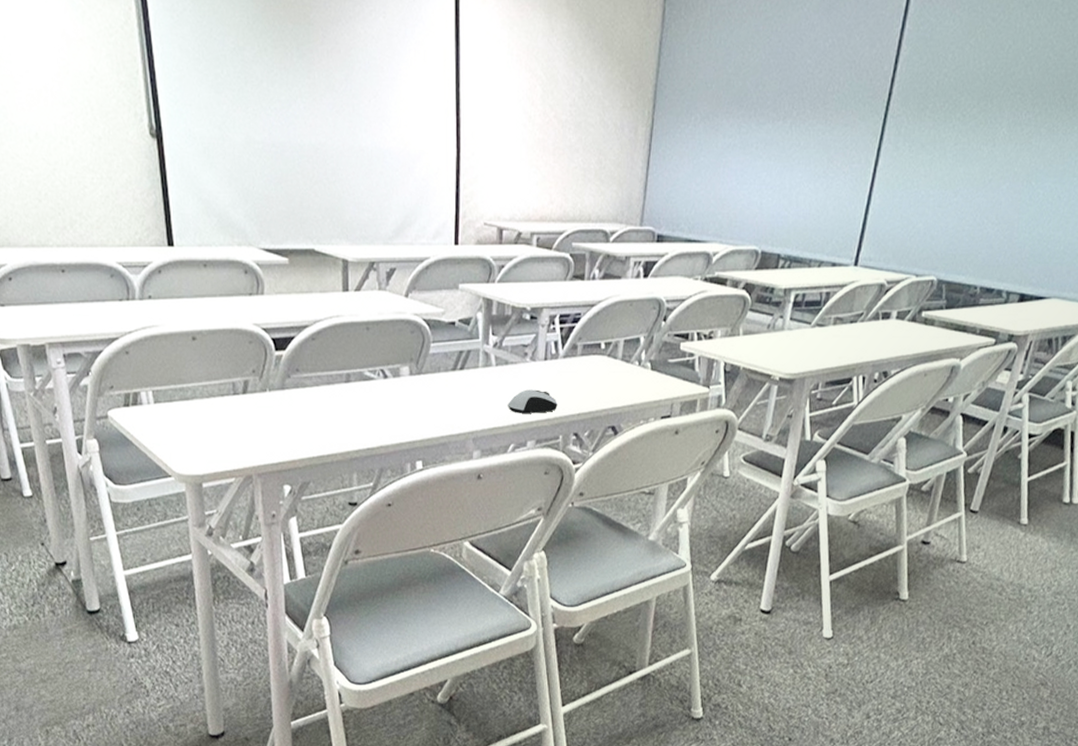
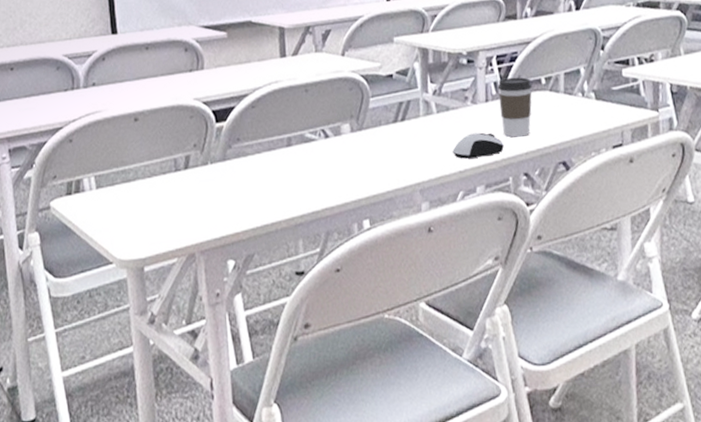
coffee cup: none [557,338,592,398] -> present [497,77,533,137]

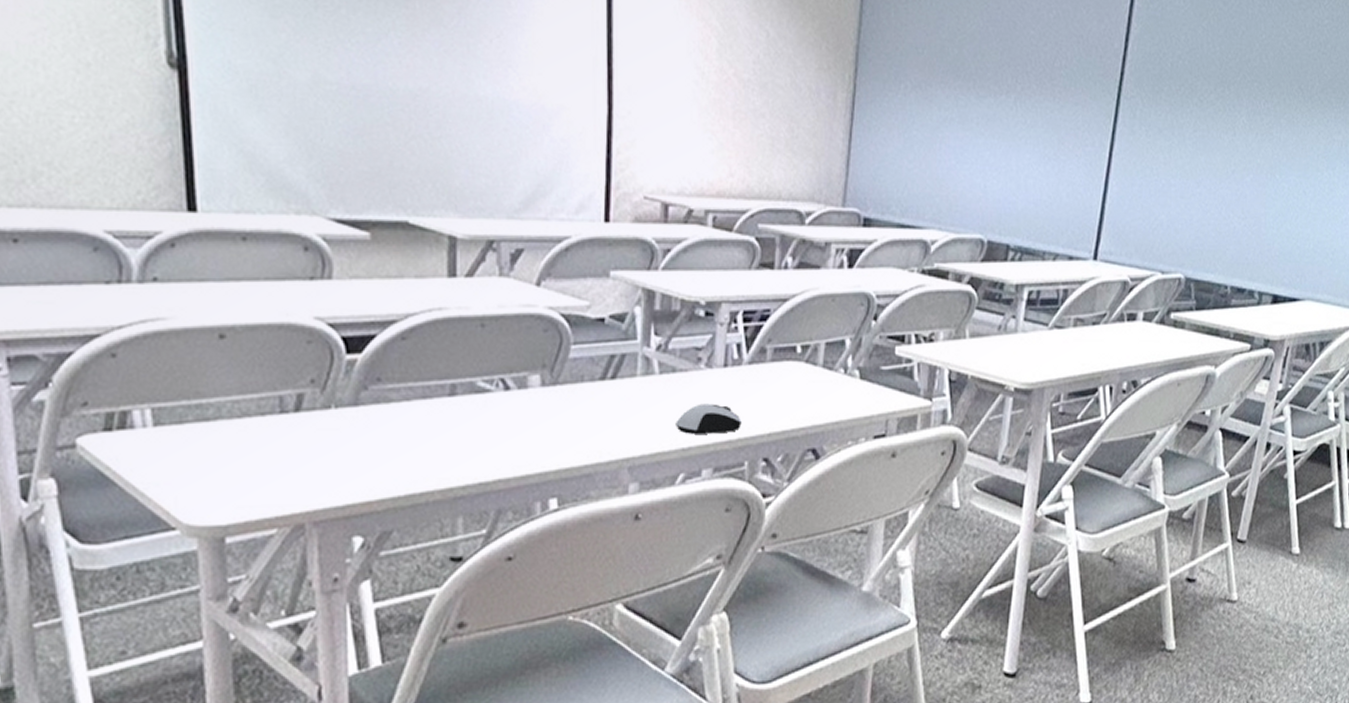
coffee cup: present [497,77,533,137] -> none [741,340,785,414]

